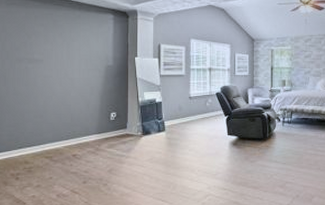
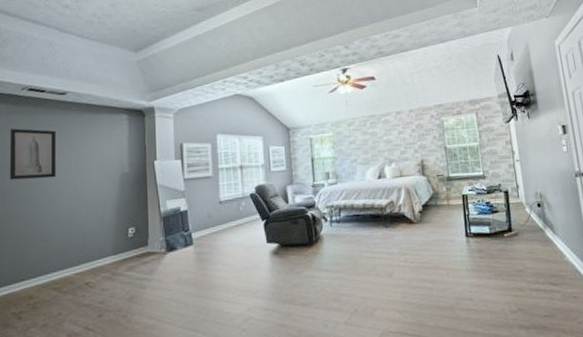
wall art: none [9,18,51,64] -> present [9,128,57,180]

